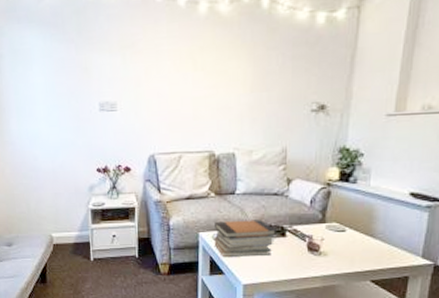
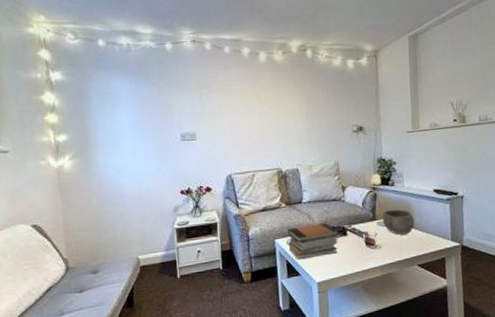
bowl: none [333,212,376,243] -> present [382,209,415,235]

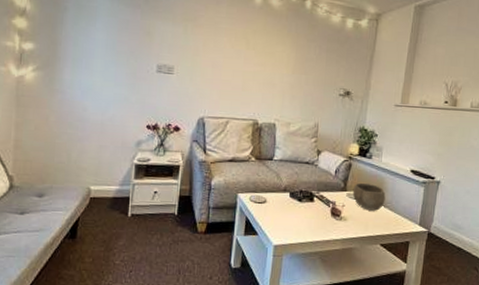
book stack: present [288,223,339,260] -> none [250,184,306,219]

